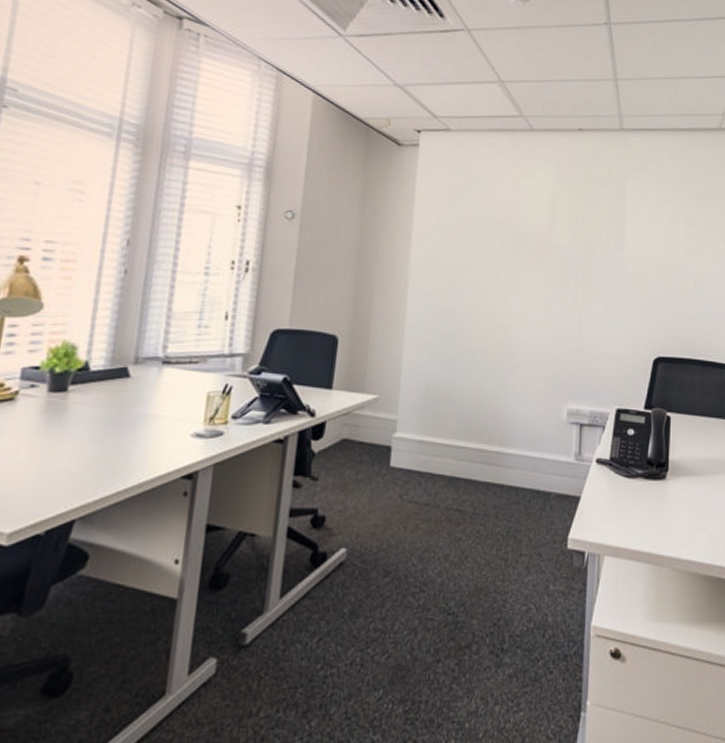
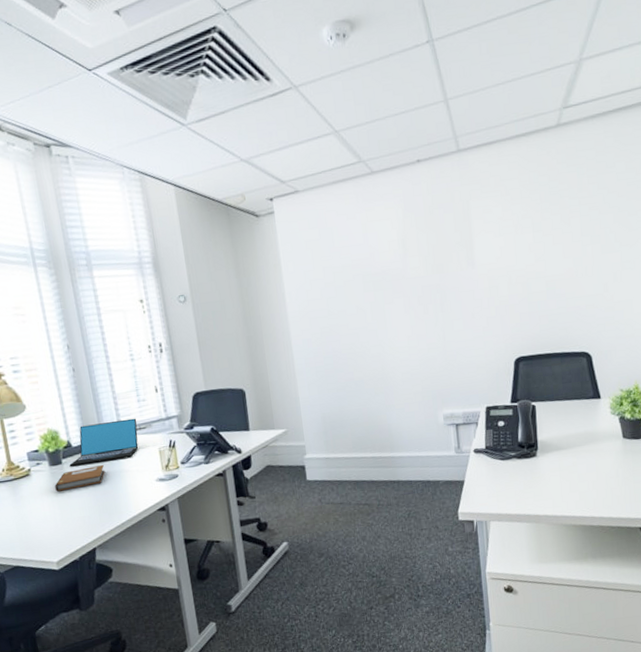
notebook: none [45,401,125,430] -> present [55,464,105,492]
laptop: none [76,345,190,399] -> present [69,418,139,467]

